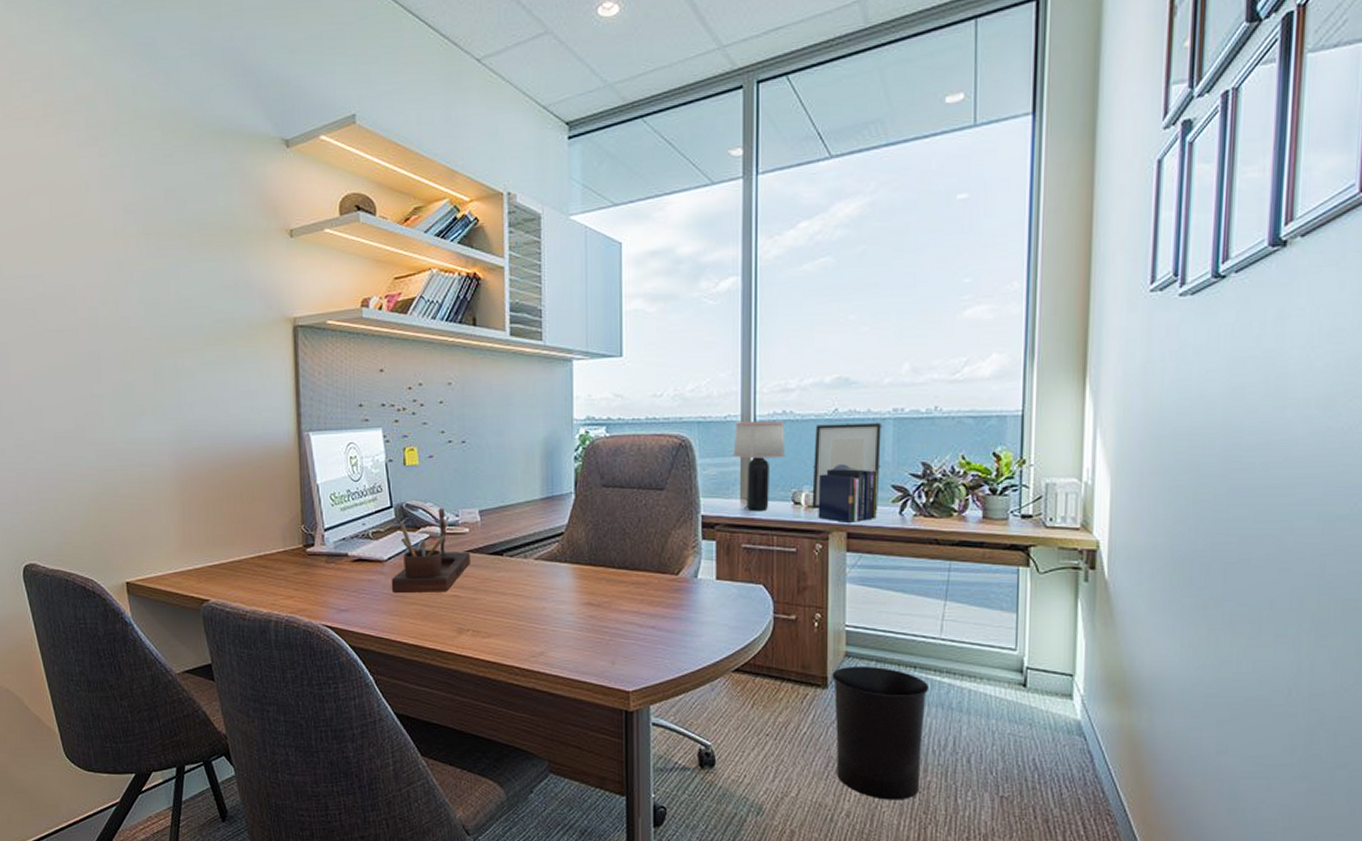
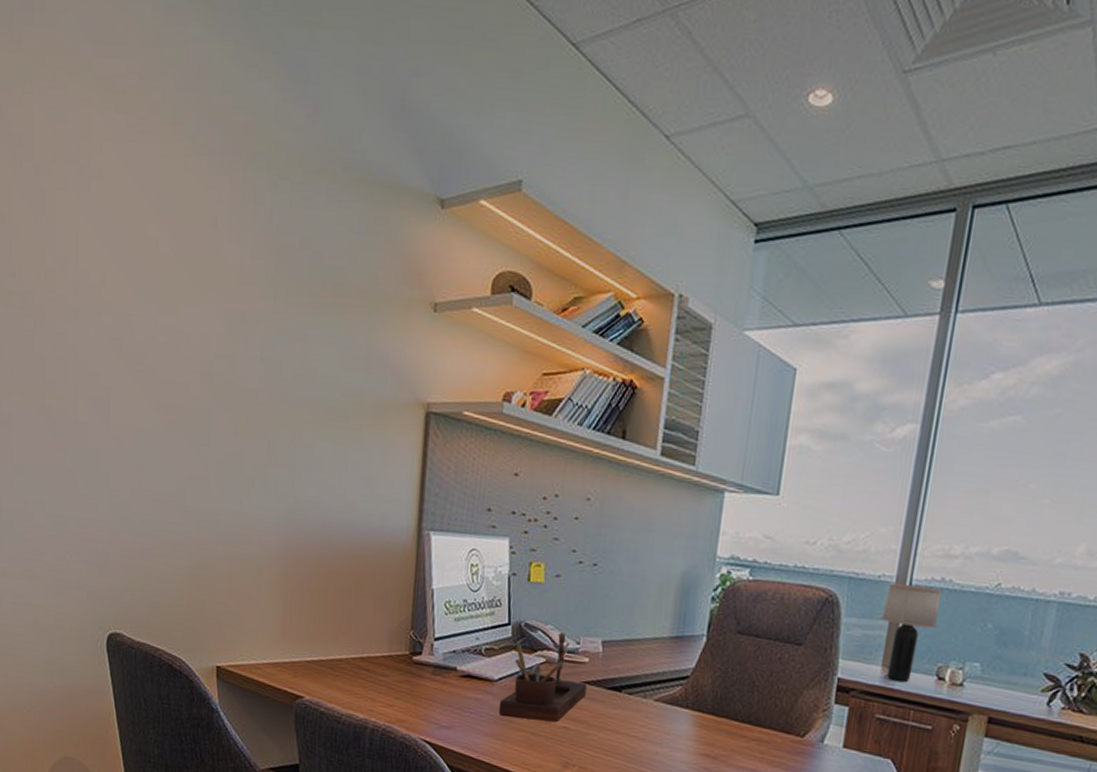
picture frame: present [812,422,883,510] -> none [956,598,1046,698]
books: present [818,467,879,523] -> none [960,647,1033,708]

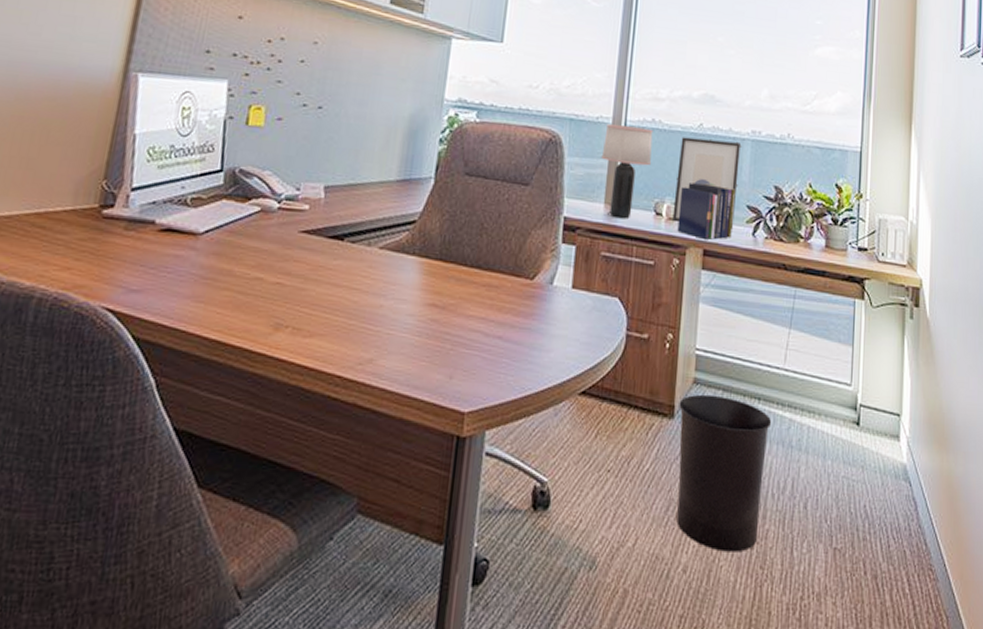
desk organizer: present [498,633,587,723] -> none [202,179,306,278]
picture frame: none [956,598,1046,698] -> present [672,137,742,229]
books: none [960,647,1033,708] -> present [677,183,736,240]

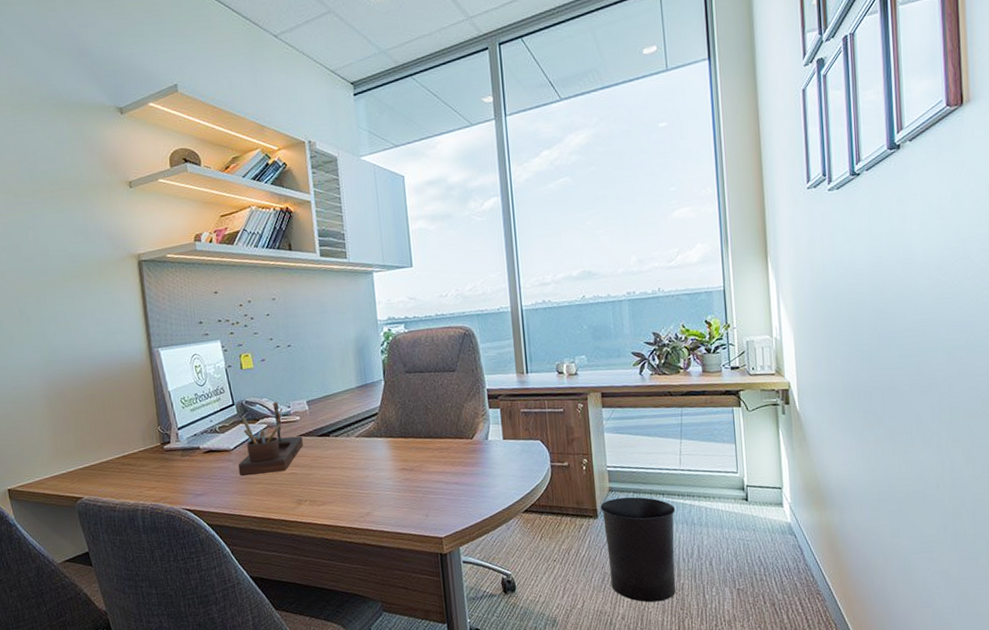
desk organizer: none [202,179,306,278] -> present [238,402,303,476]
table lamp: present [601,124,653,219] -> none [507,309,549,382]
picture frame: present [672,137,742,229] -> none [569,303,623,377]
books: present [677,183,736,240] -> none [575,341,623,385]

